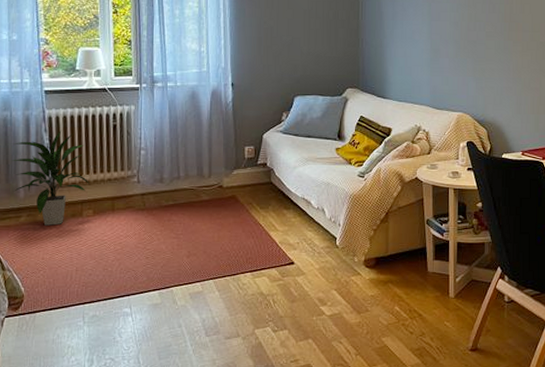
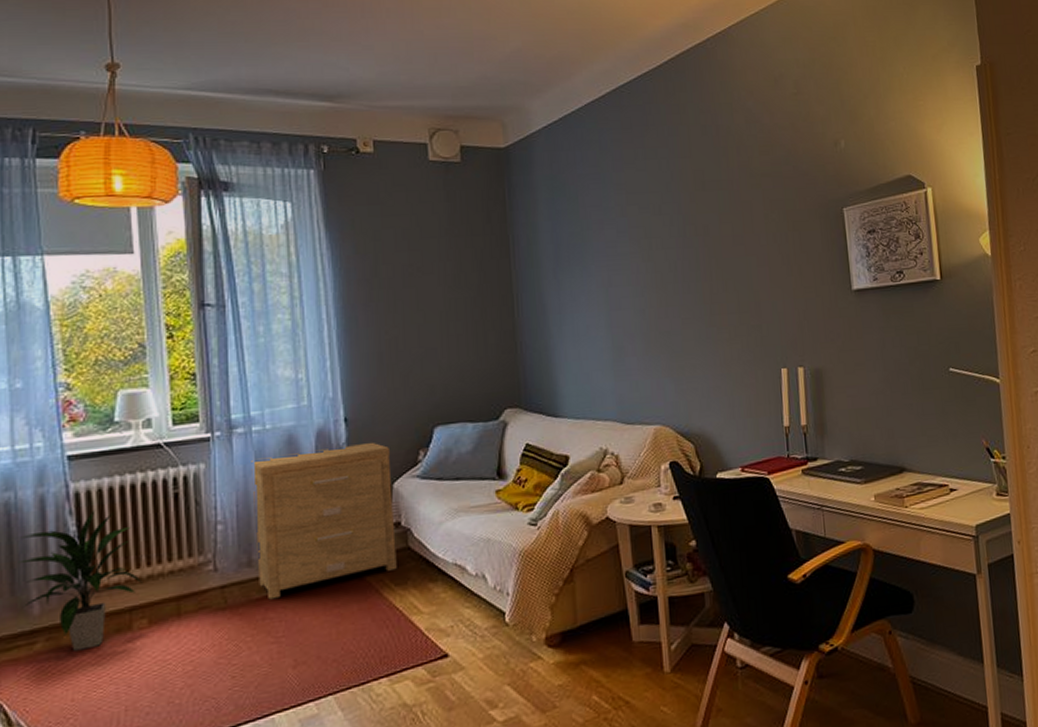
side table: none [166,103,263,207] -> present [251,442,397,600]

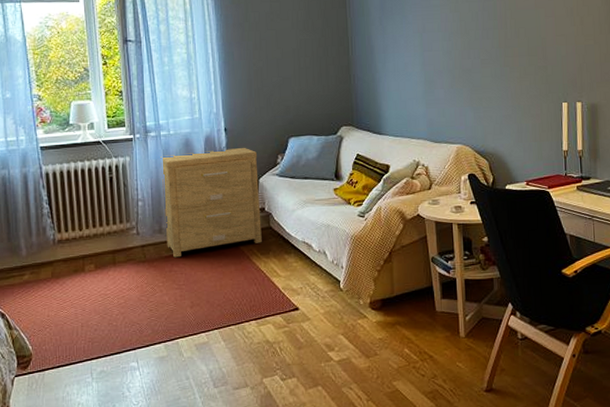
indoor plant: present [18,510,143,651] -> none [11,186,91,283]

